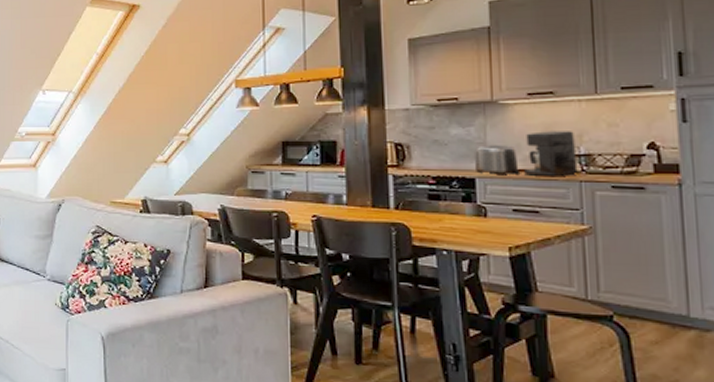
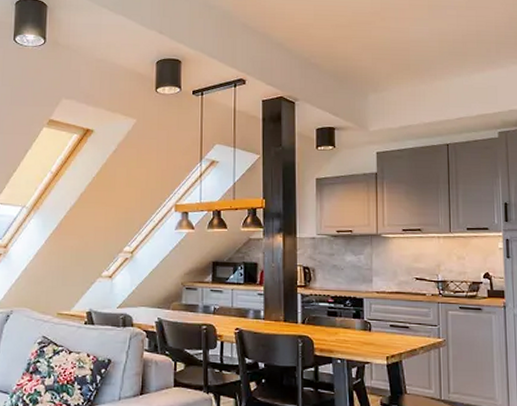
toaster: present [475,145,519,176] -> none [364,271,395,297]
coffee maker: present [524,130,578,178] -> none [399,260,437,299]

